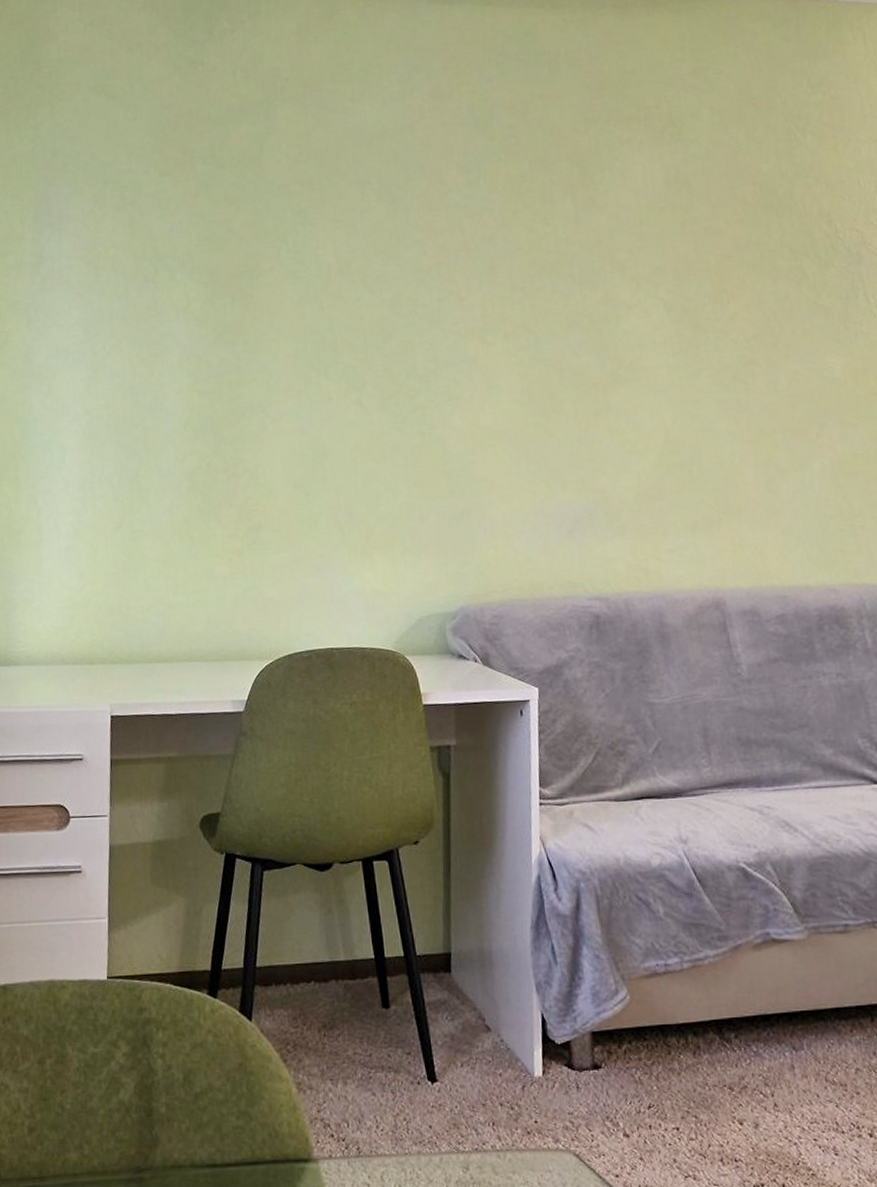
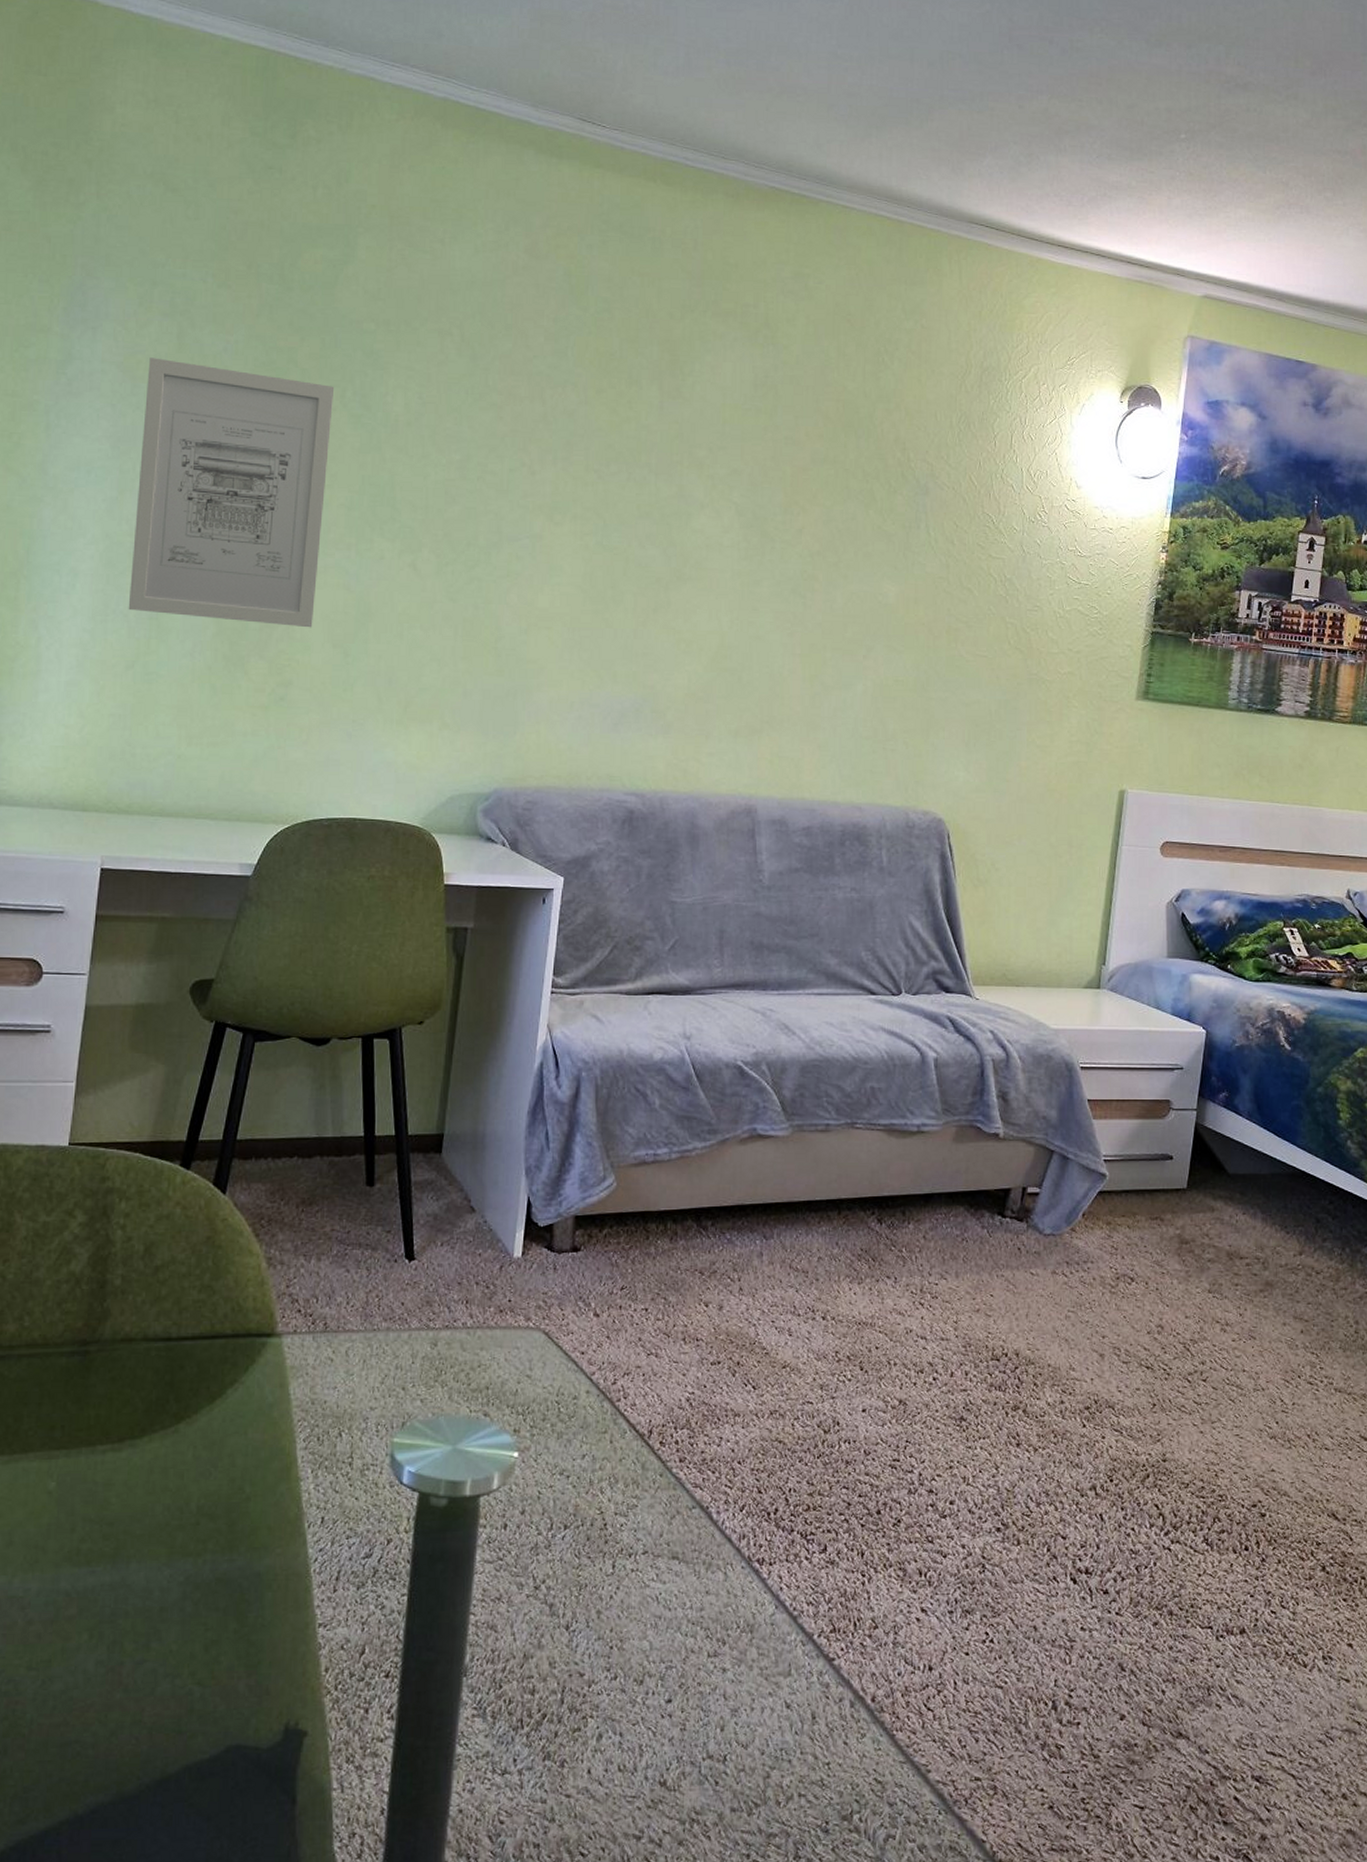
wall art: none [107,247,274,477] -> present [128,357,335,628]

